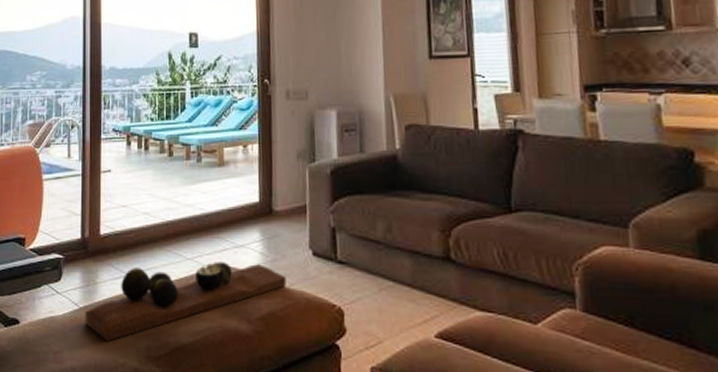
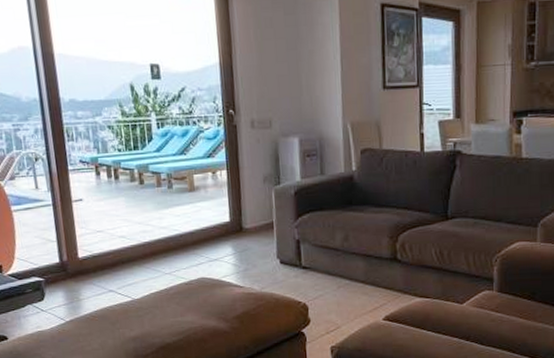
decorative tray: present [85,262,286,341] -> none [72,274,258,347]

